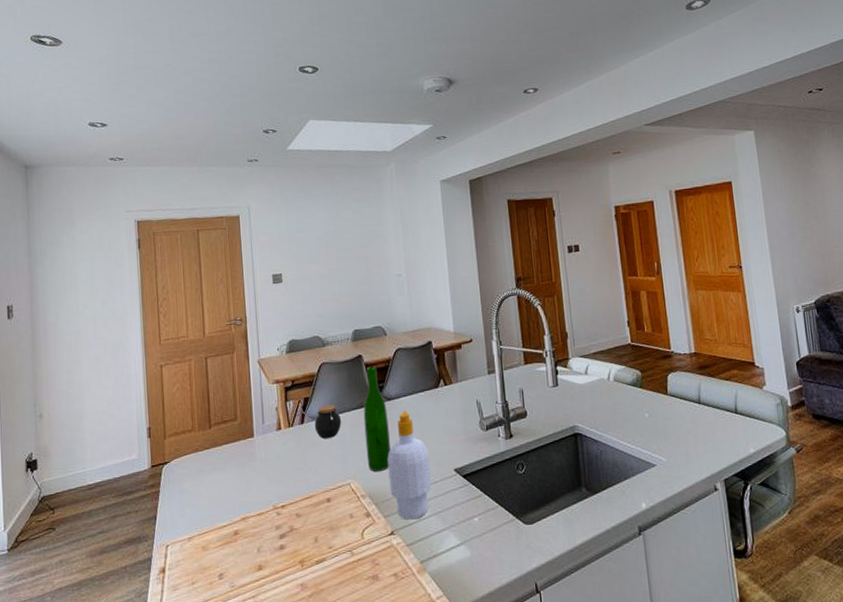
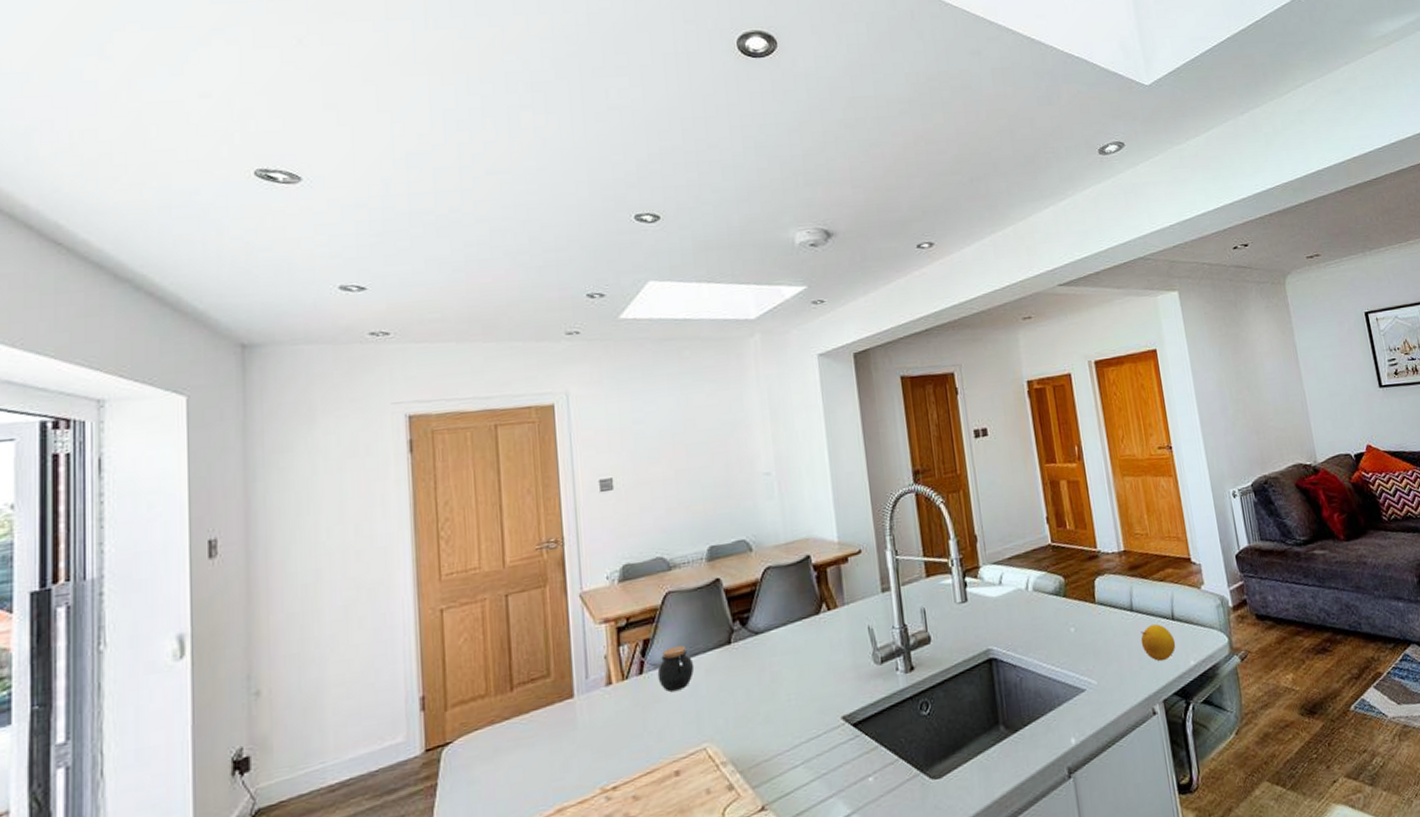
wine bottle: present [363,366,391,471] -> none [722,591,759,729]
soap bottle: present [387,410,431,520] -> none [755,645,813,789]
fruit: none [706,416,738,447] -> present [1140,624,1176,662]

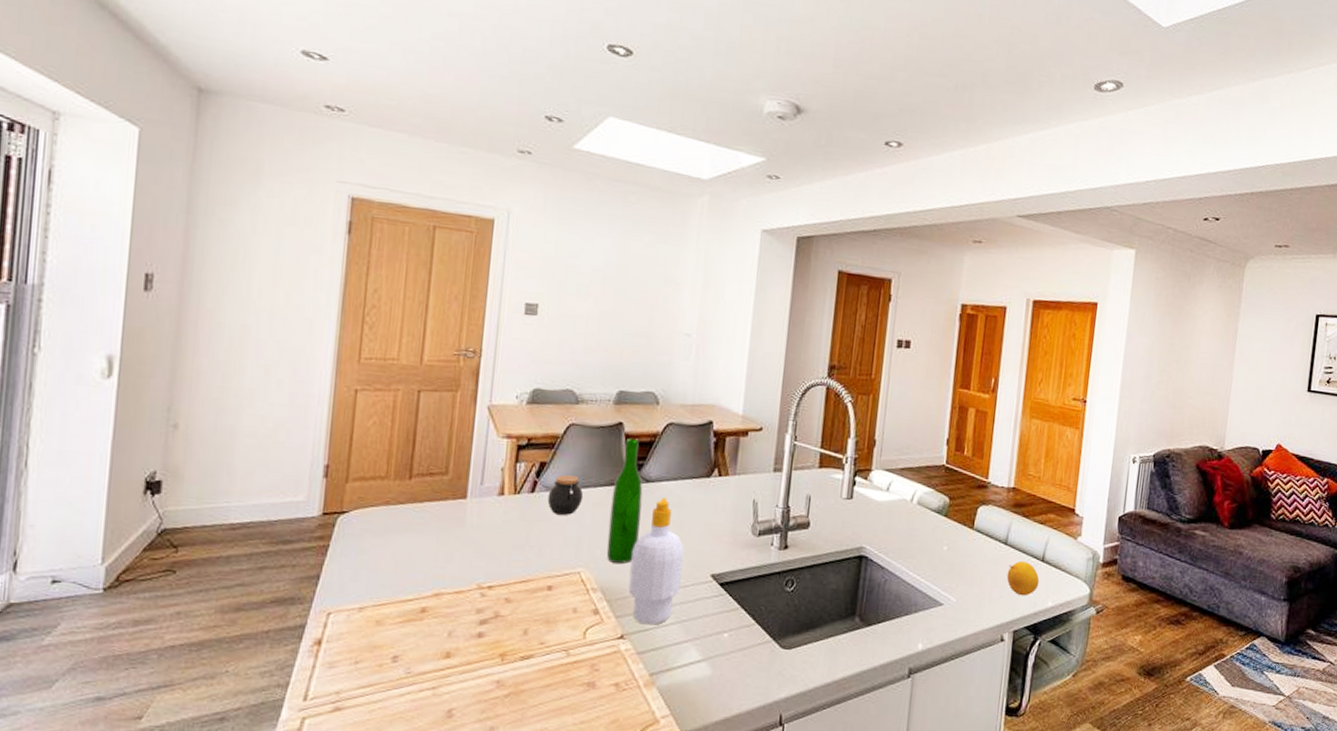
wine bottle: none [722,591,759,729] -> present [606,438,643,563]
soap bottle: none [755,645,813,789] -> present [628,497,684,625]

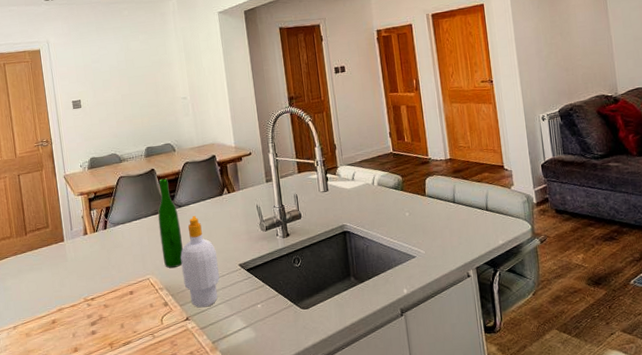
jar: present [547,474,584,515] -> none [115,212,140,241]
fruit: present [1006,561,1040,596] -> none [460,213,488,240]

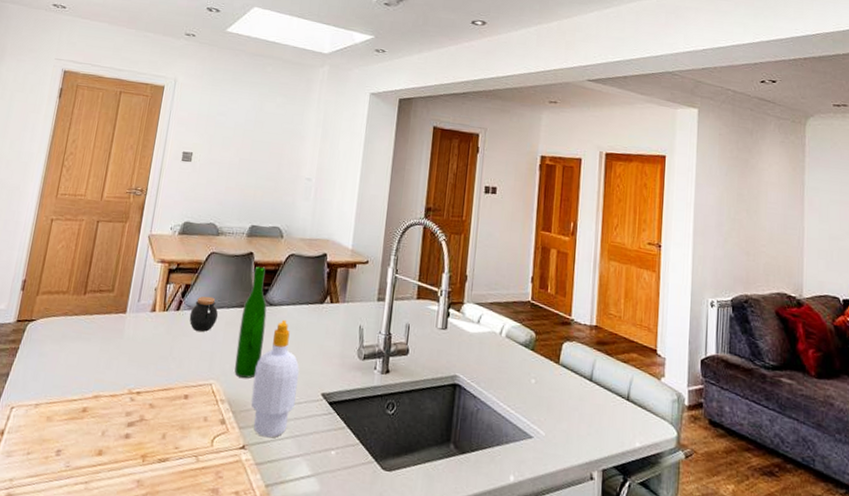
jar: none [115,212,140,241] -> present [189,296,219,332]

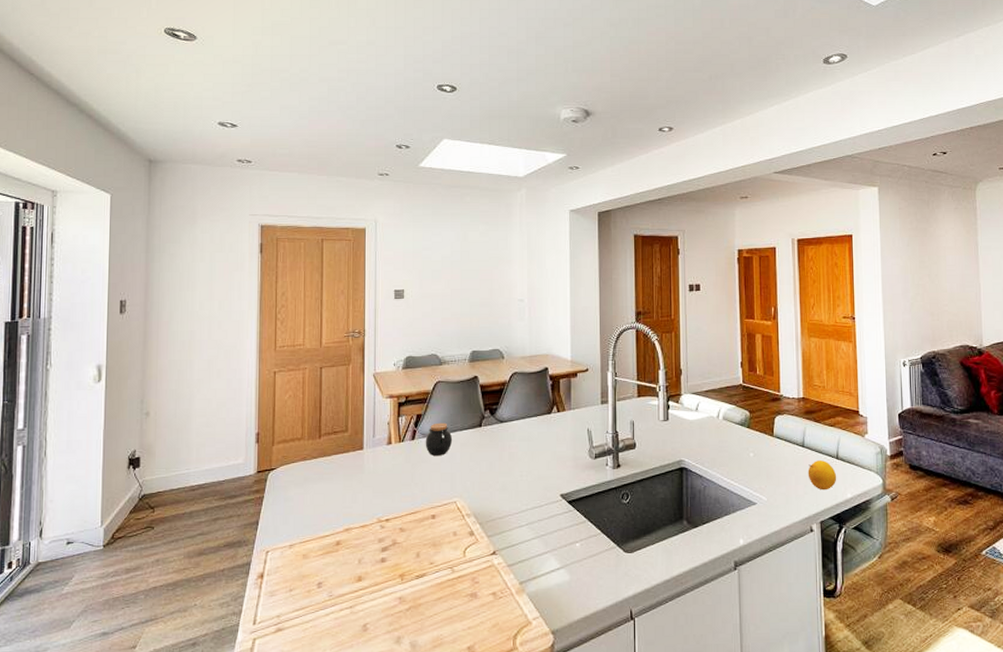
wine bottle: present [234,266,267,378] -> none [475,388,499,491]
soap bottle: present [251,319,299,438] -> none [495,433,536,541]
fruit: none [593,399,626,435] -> present [807,460,837,491]

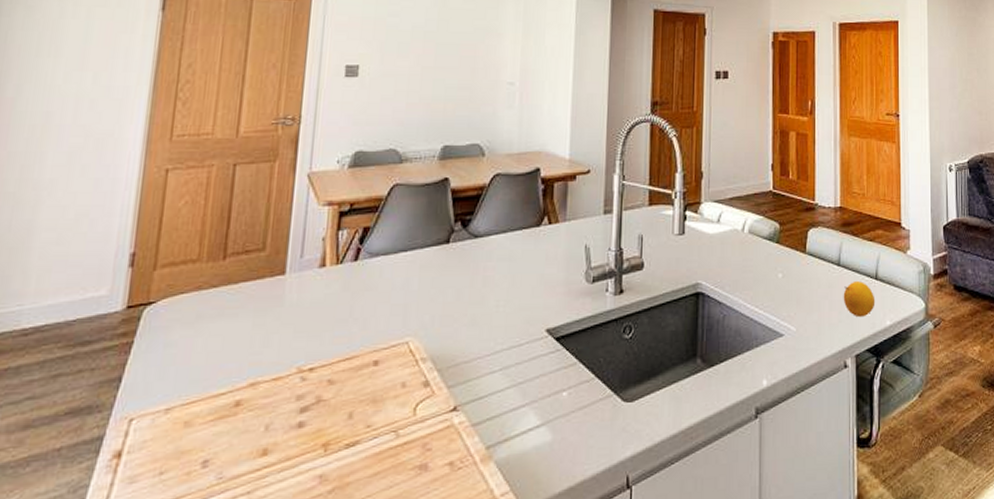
jar: present [425,422,453,456] -> none [371,238,410,281]

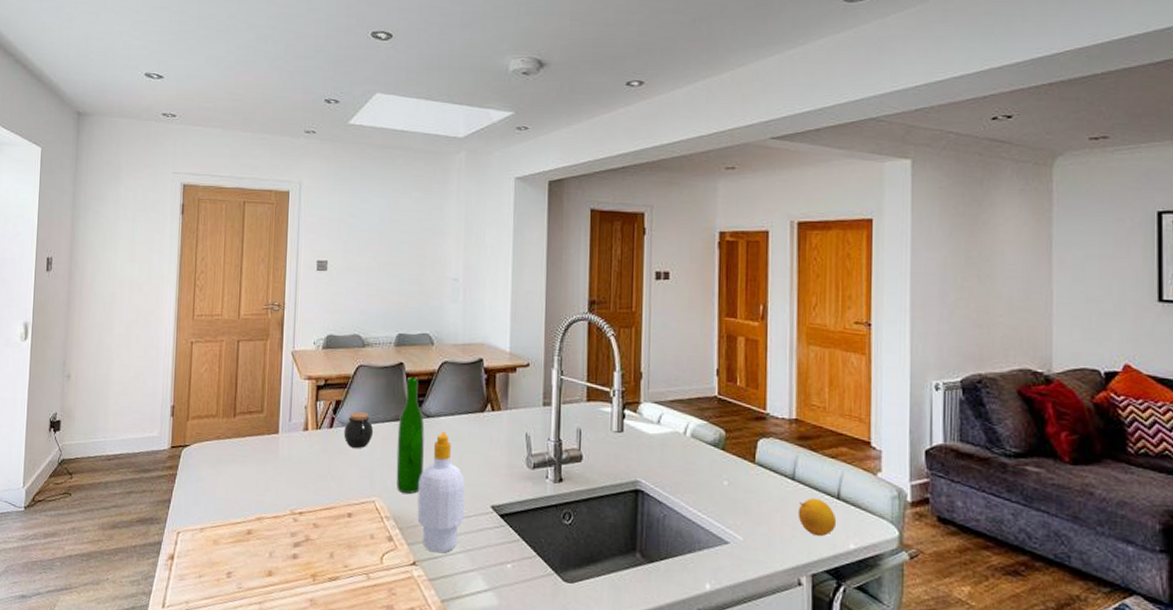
jar: none [371,238,410,281] -> present [343,411,374,448]
wine bottle: none [435,193,472,328] -> present [396,377,425,494]
soap bottle: none [460,251,517,392] -> present [417,431,465,553]

